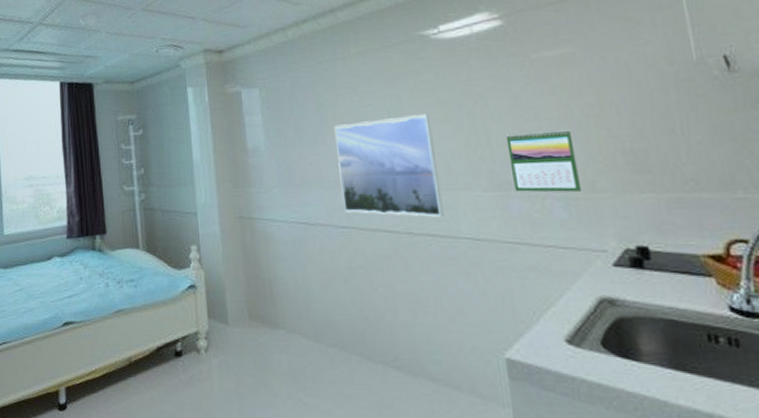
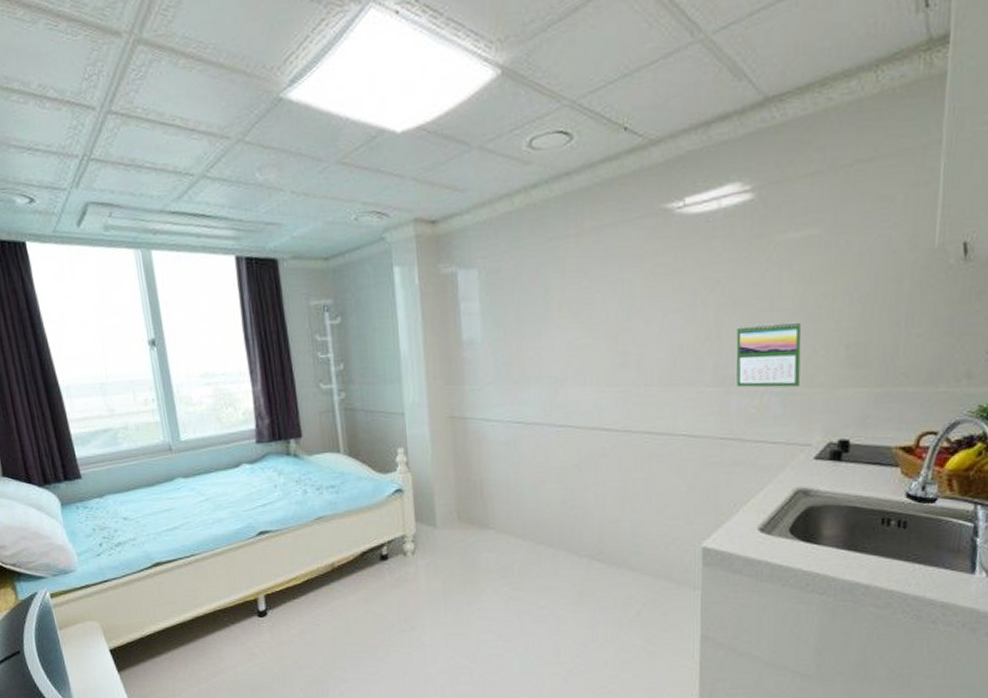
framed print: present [333,114,444,217] -> none [558,303,663,414]

